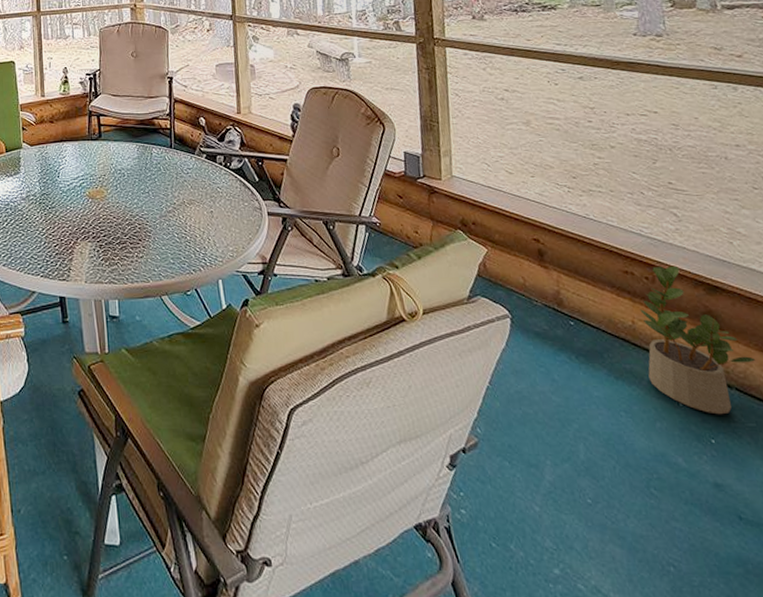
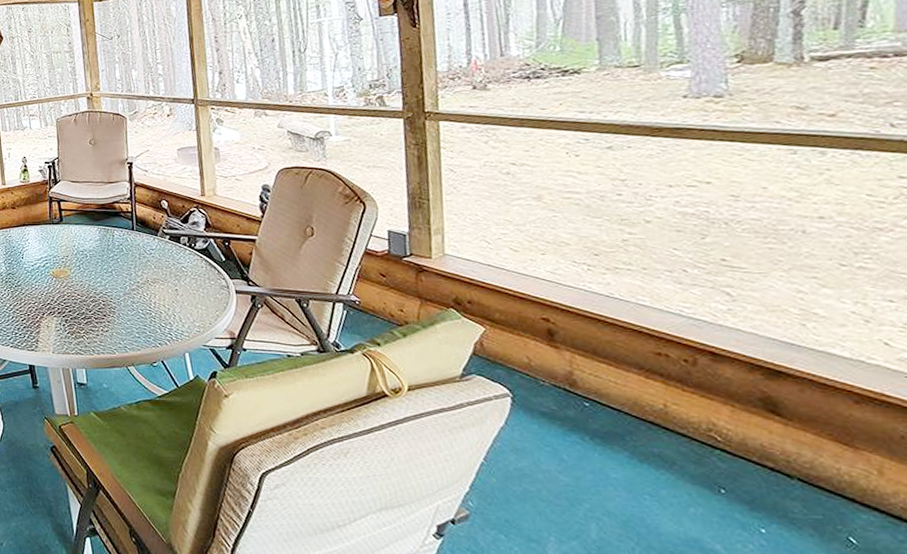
potted plant: present [640,265,755,415] -> none [675,348,827,505]

